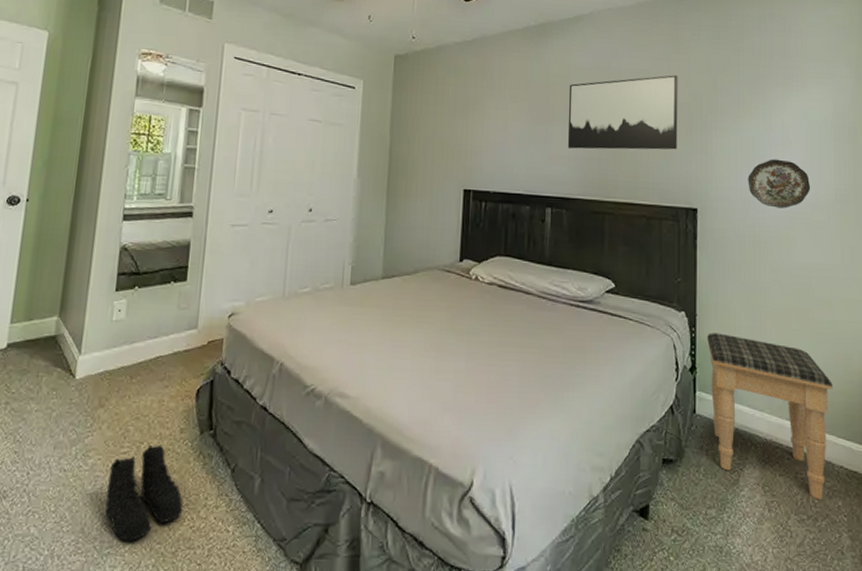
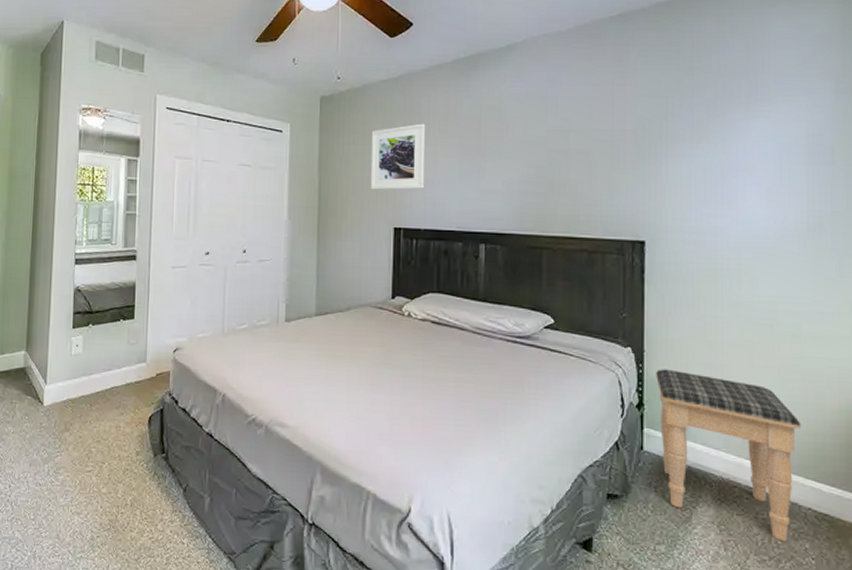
boots: present [105,444,183,541] -> none [76,465,143,548]
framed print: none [441,86,497,152] -> present [370,123,426,190]
wall art: present [567,75,678,150] -> none [501,101,623,183]
decorative plate: present [748,159,811,209] -> none [703,186,778,239]

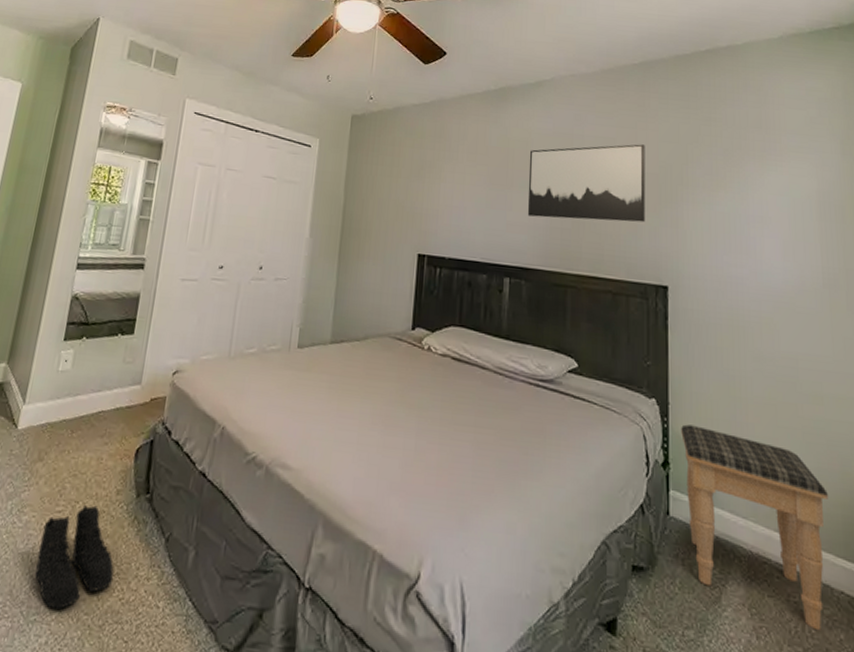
boots: none [76,465,143,548] -> present [35,505,114,610]
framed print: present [370,123,426,190] -> none [396,150,455,216]
wall art: none [501,101,623,183] -> present [527,144,646,223]

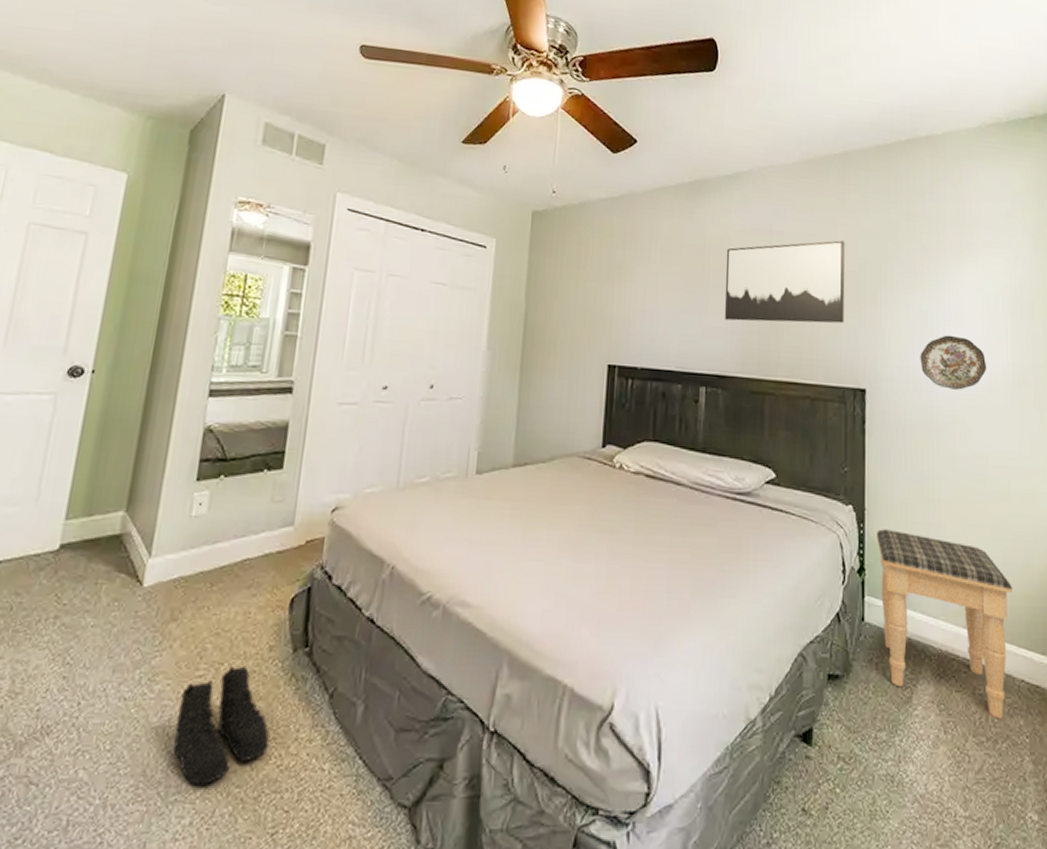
decorative plate: none [723,236,795,291] -> present [920,335,987,390]

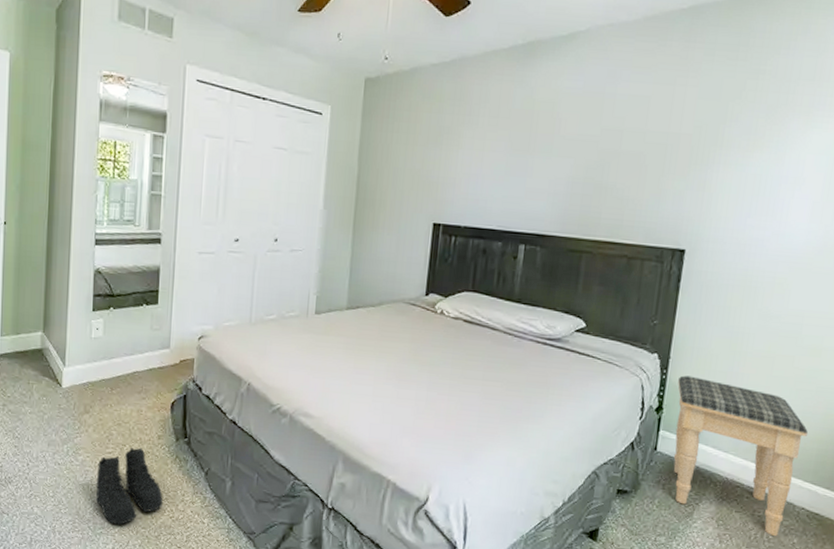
wall art: present [724,240,845,324] -> none [548,102,682,186]
decorative plate: present [920,335,987,390] -> none [746,198,820,252]

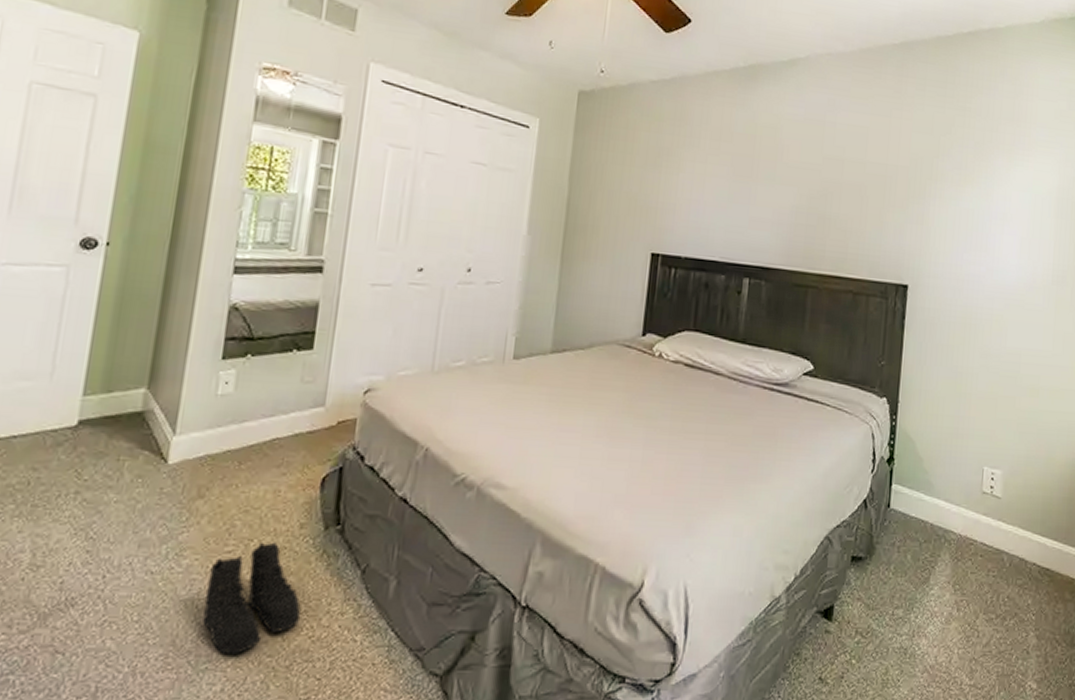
footstool: present [673,375,809,536] -> none [907,421,1034,598]

